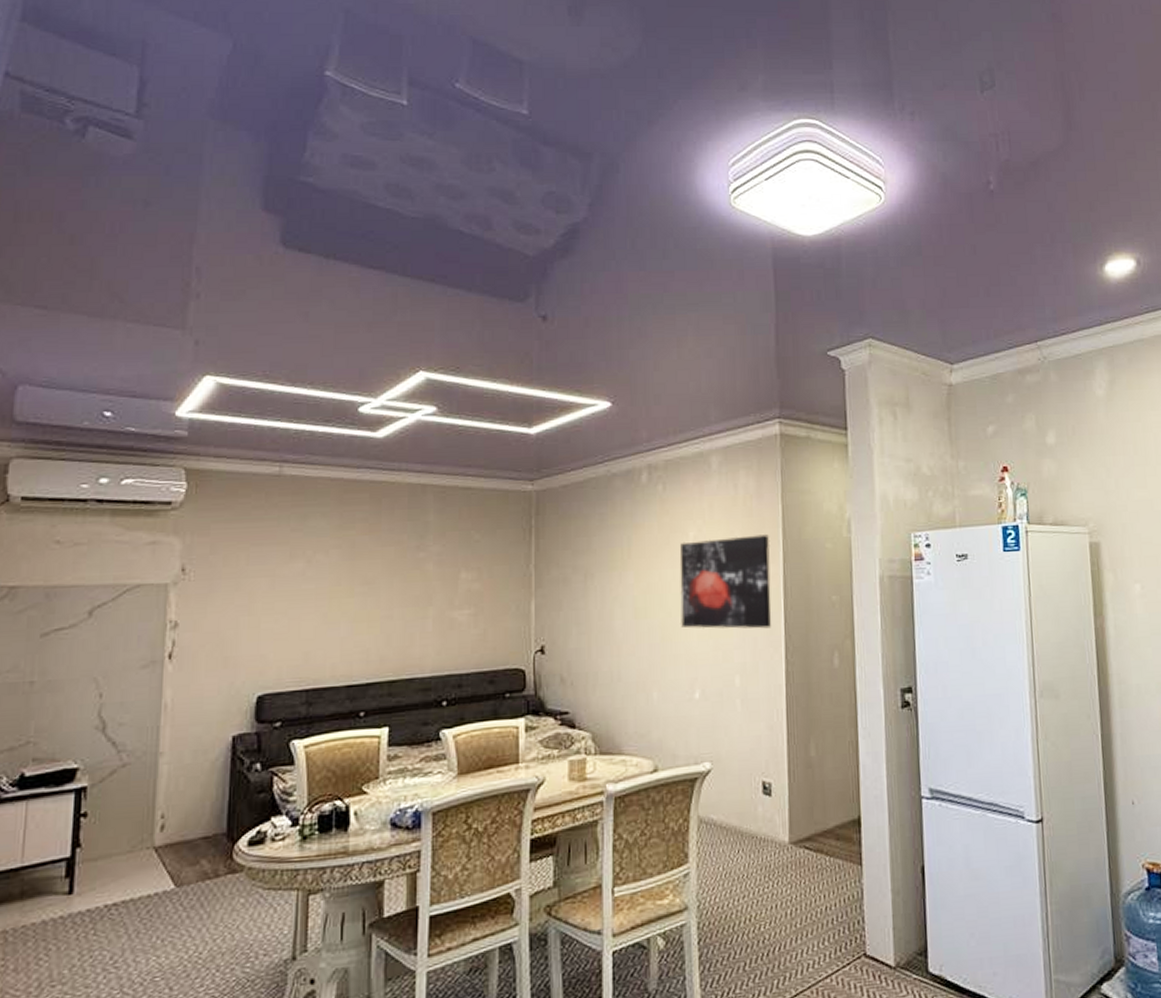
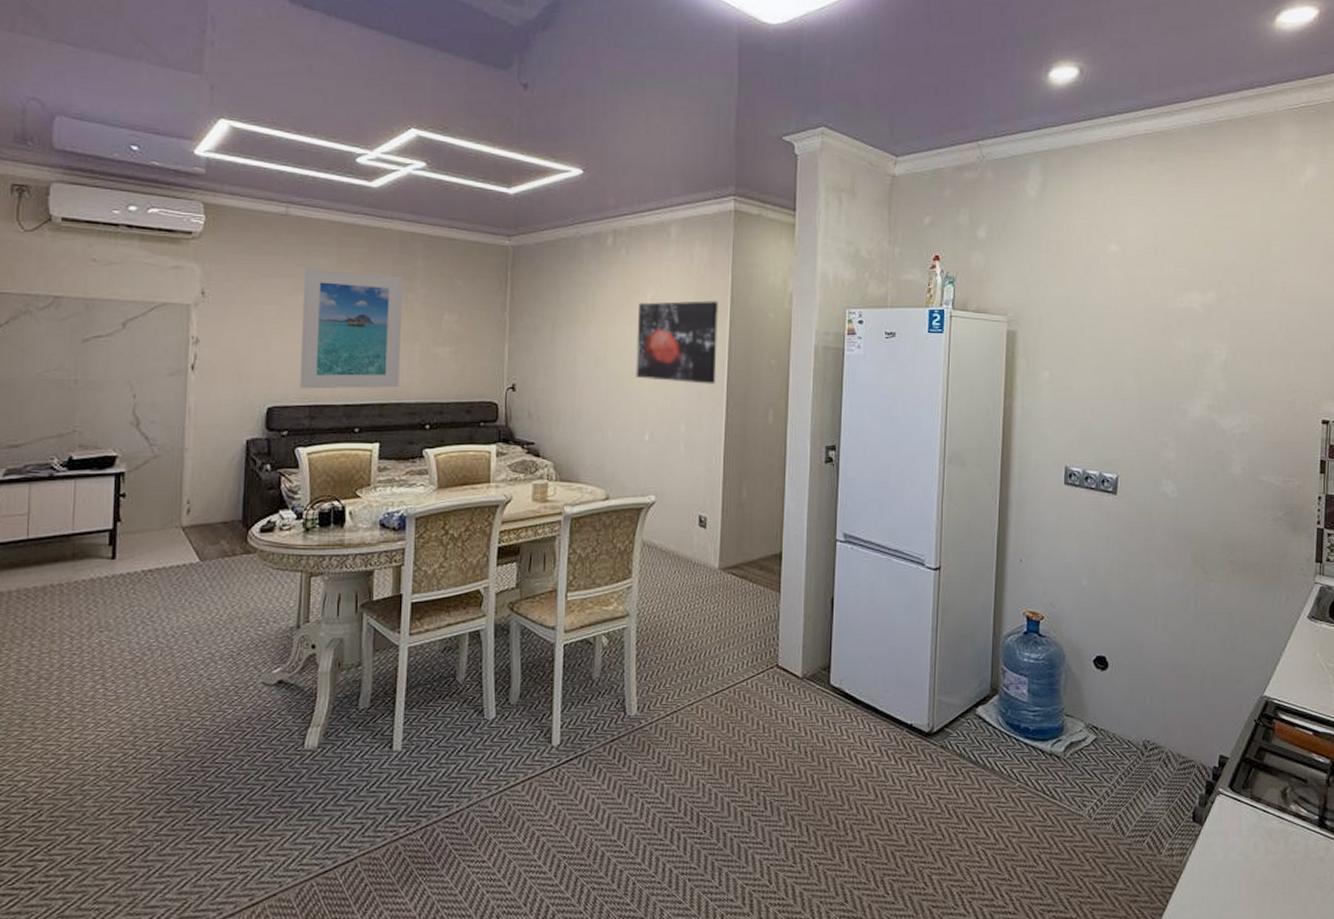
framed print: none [295,532,414,671] -> present [299,268,404,389]

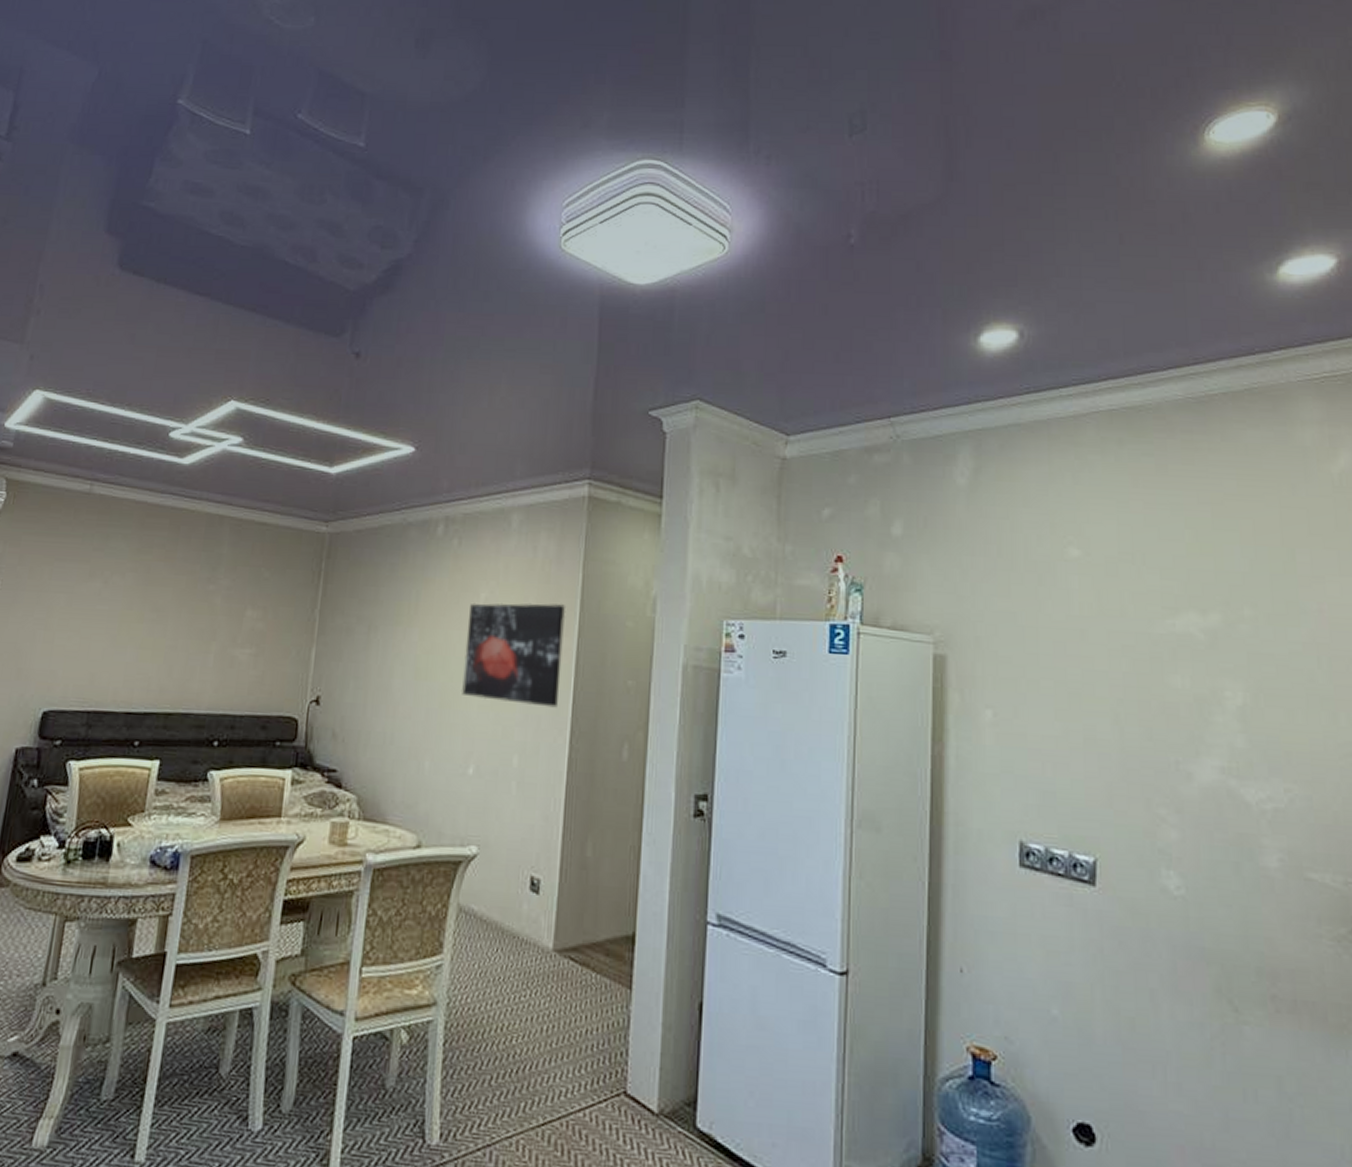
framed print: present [299,268,404,389] -> none [80,552,206,695]

